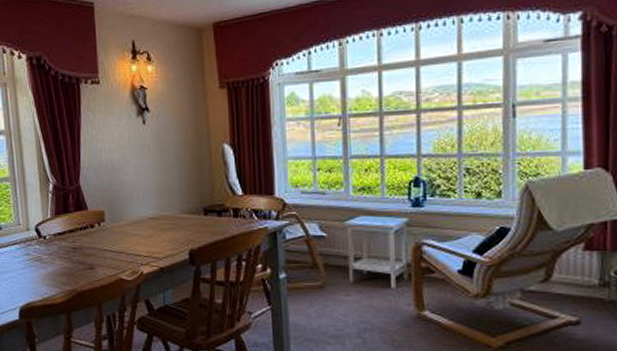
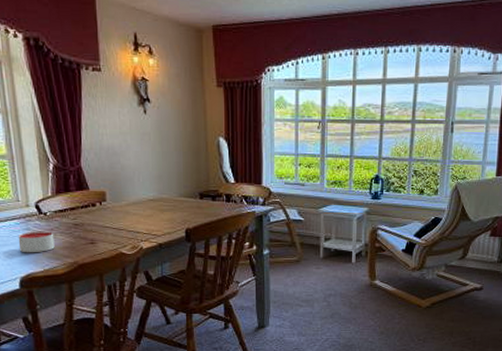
candle: none [18,256,54,280] -> present [18,231,55,253]

